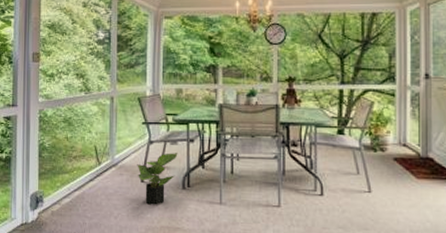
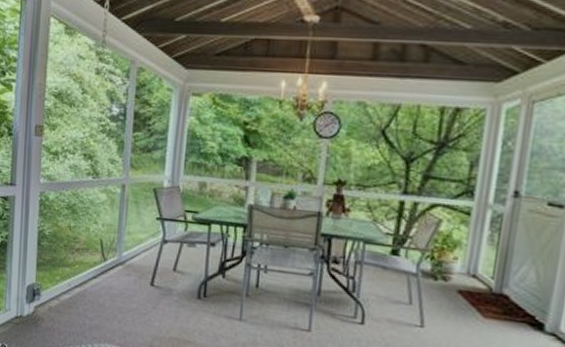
potted plant: present [137,153,178,205] -> none [147,256,196,313]

